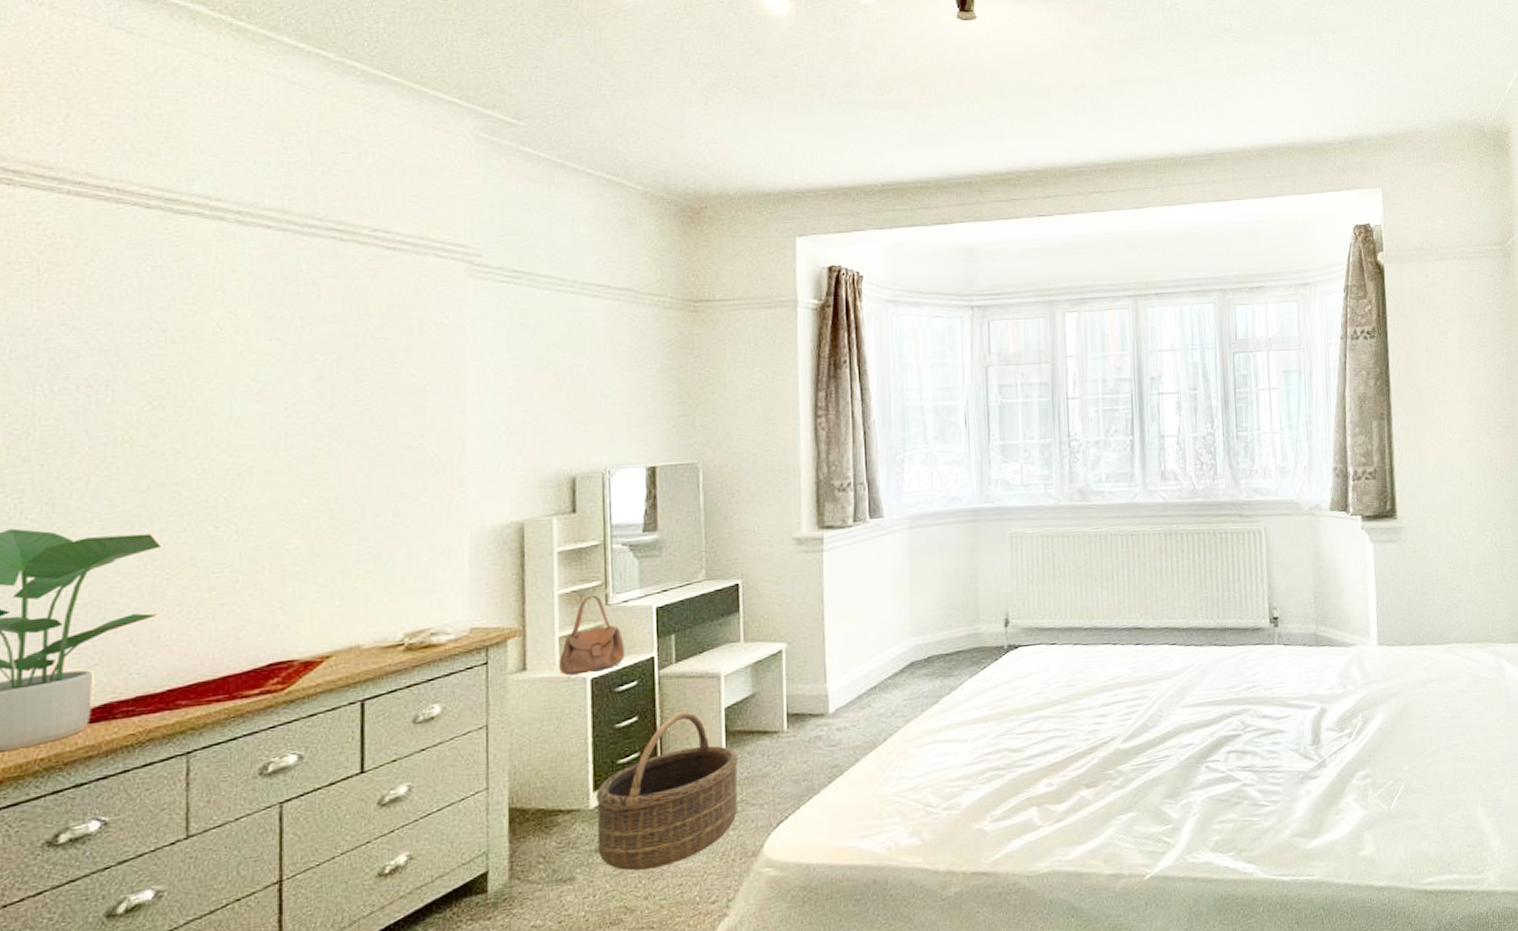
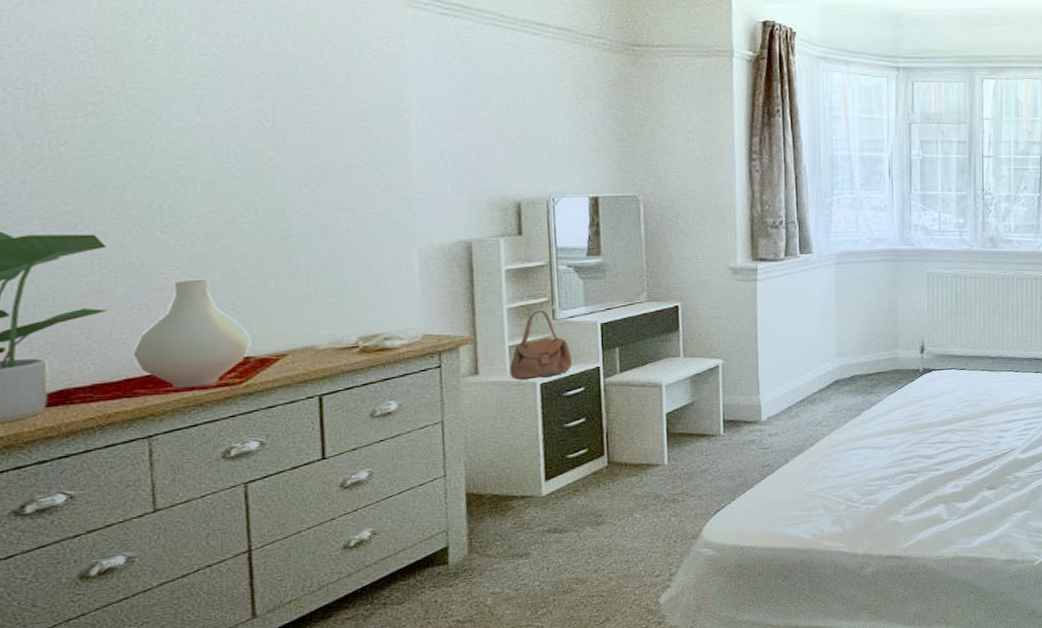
vase: none [178,577,296,699] -> present [132,280,251,389]
basket: present [596,712,739,871] -> none [547,415,679,549]

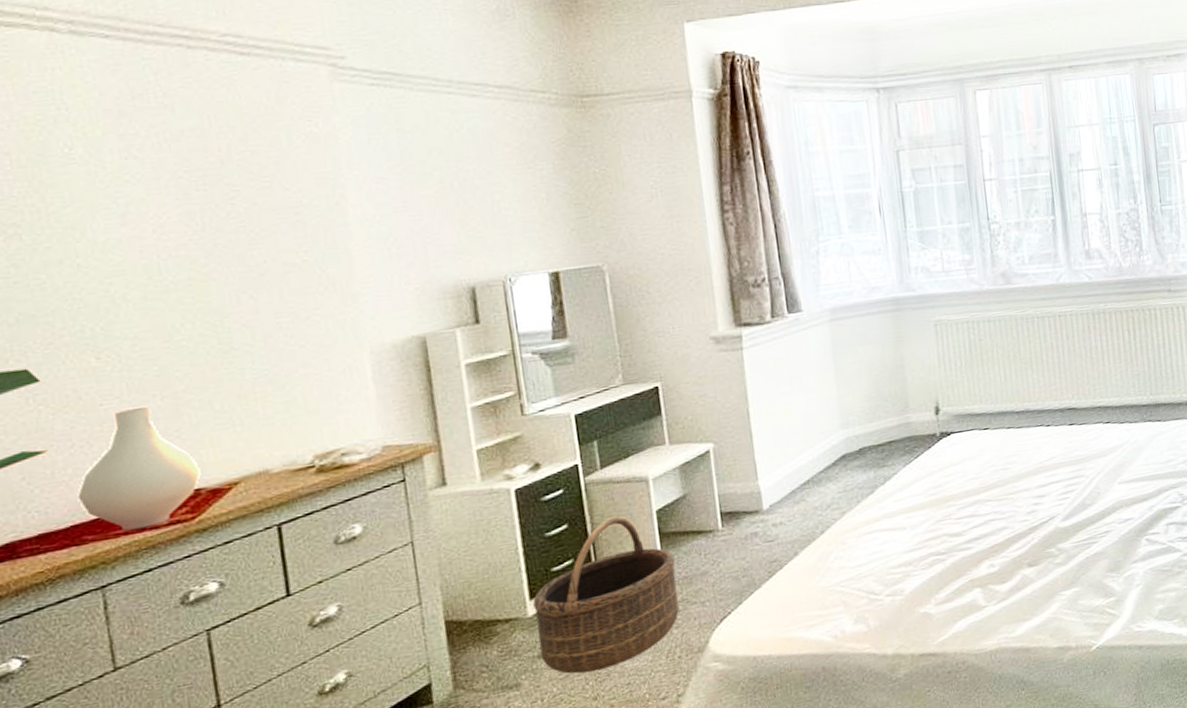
handbag: present [509,310,572,379] -> none [479,405,548,487]
basket: none [547,415,679,549] -> present [533,516,679,674]

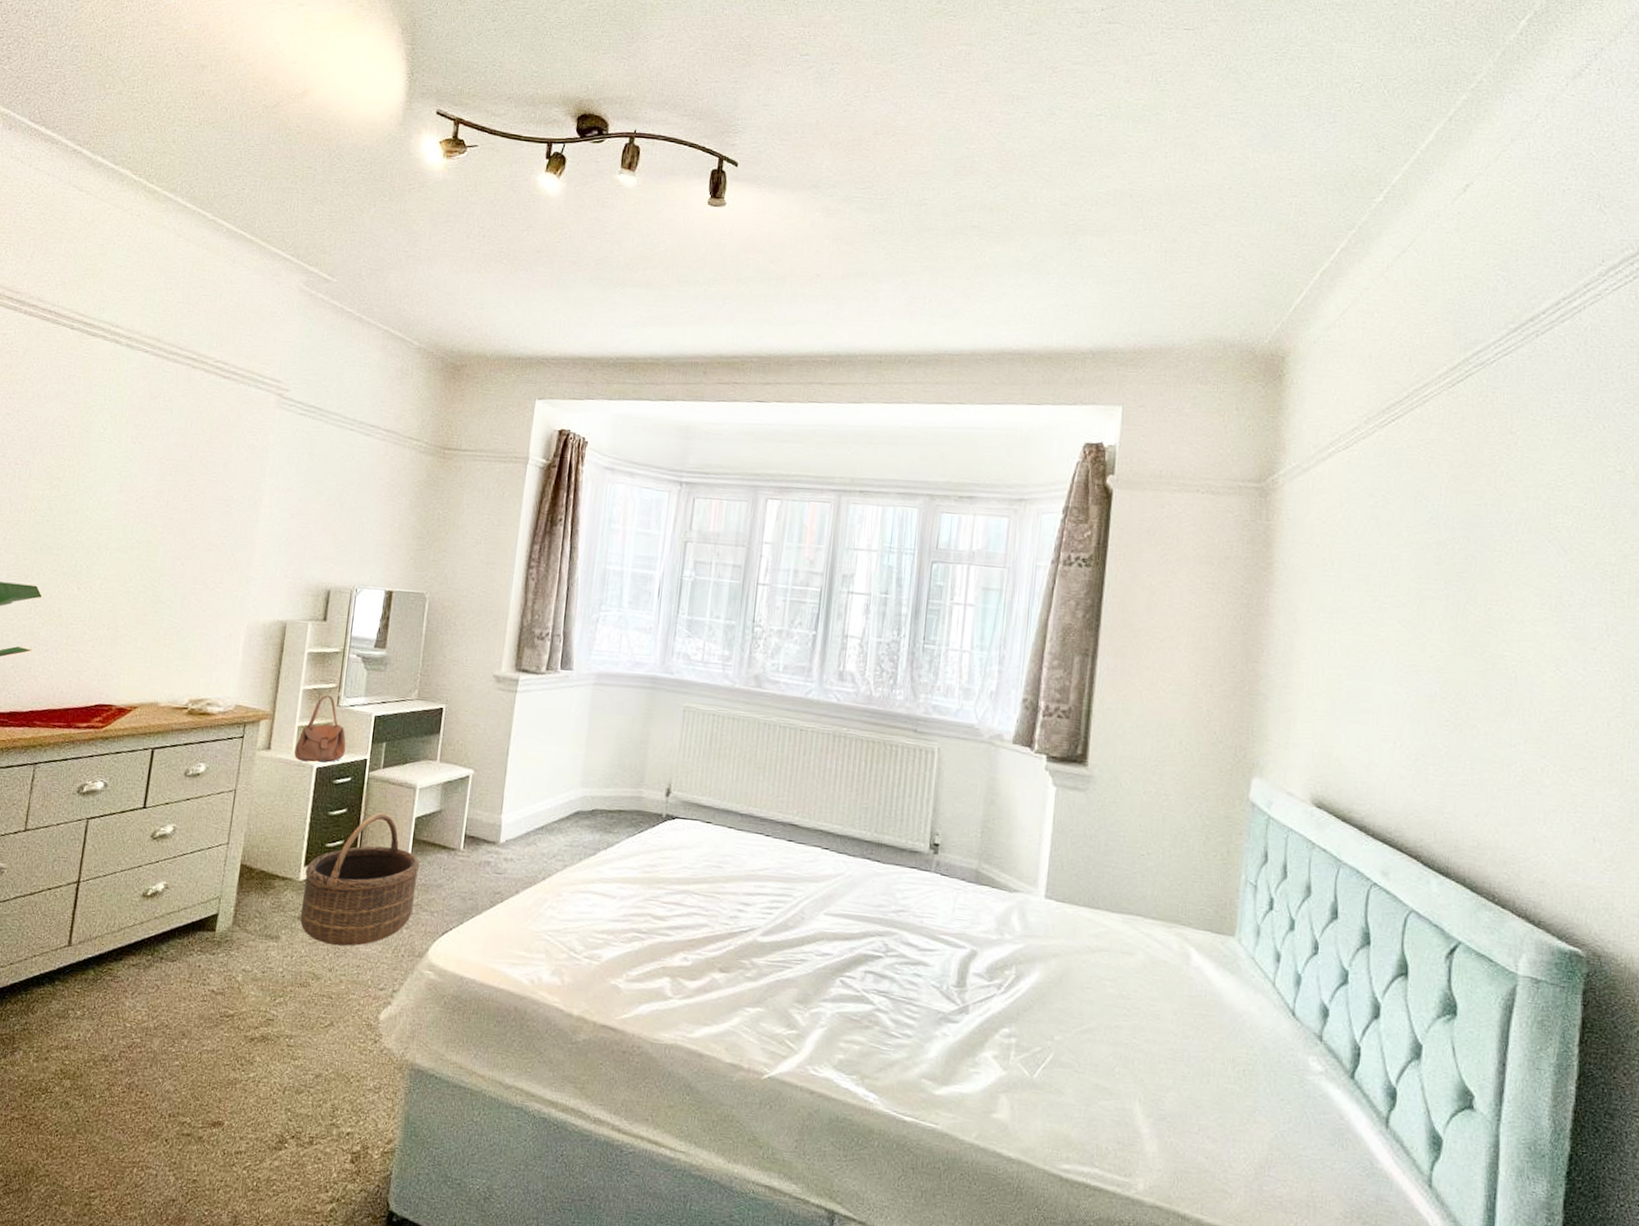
vase: present [77,407,201,532] -> none [39,631,116,726]
handbag: none [479,405,548,487] -> present [294,695,346,762]

